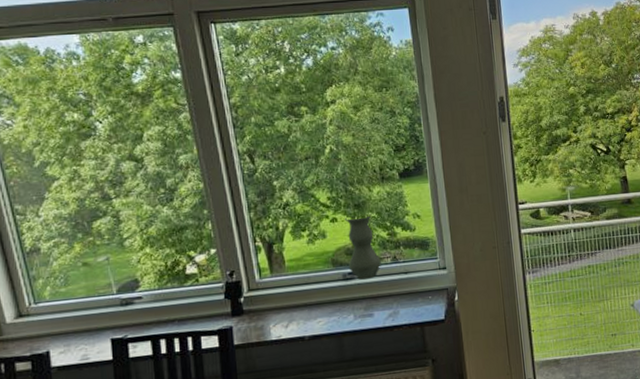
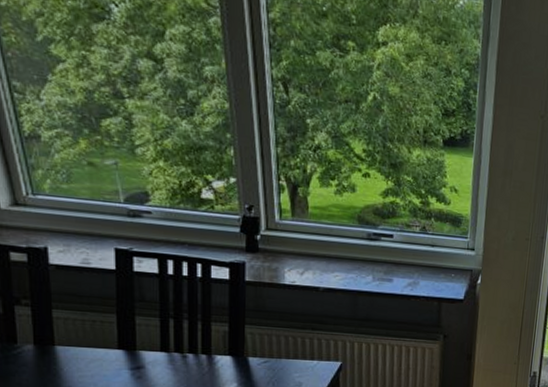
vase: present [344,214,382,281] -> none [374,175,410,245]

